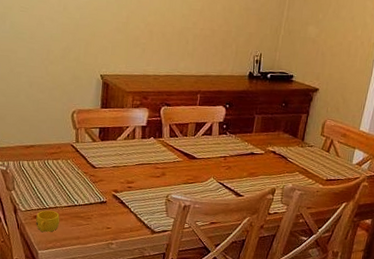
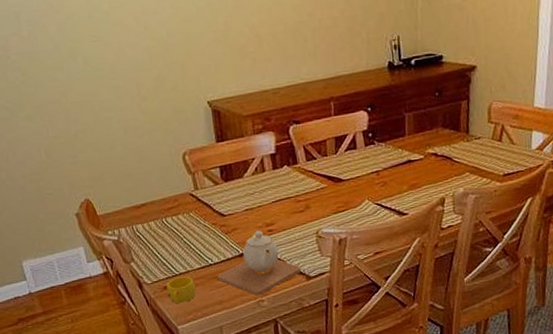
teapot: none [79,185,148,238] -> present [217,231,301,295]

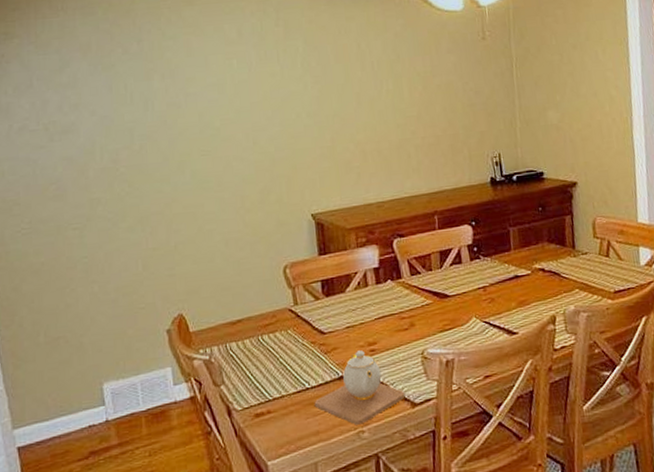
cup: present [166,276,196,305] -> none [258,402,290,435]

